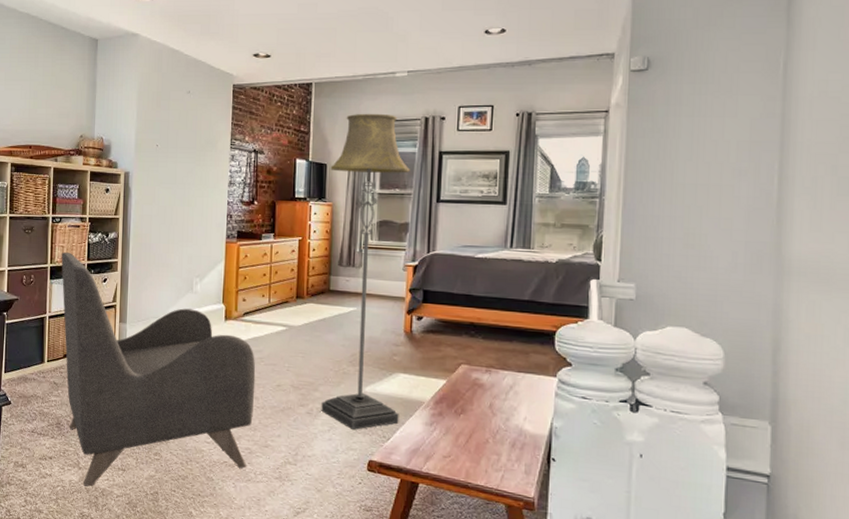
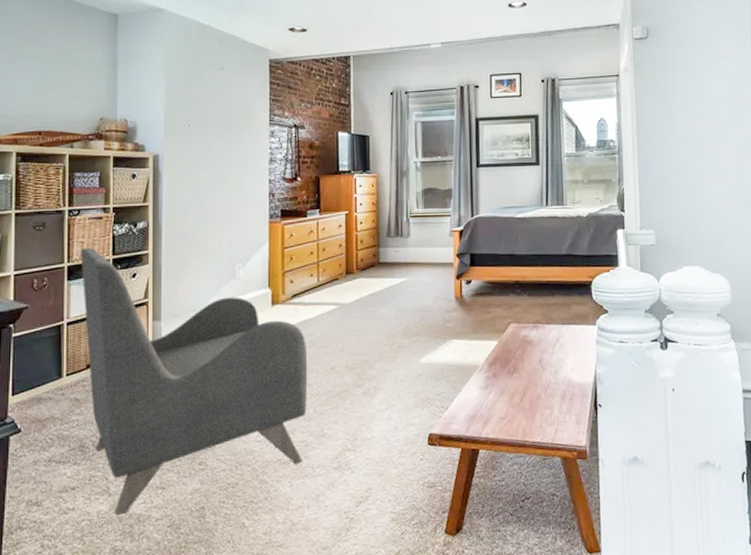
floor lamp: present [321,113,410,430] -> none [373,84,456,404]

